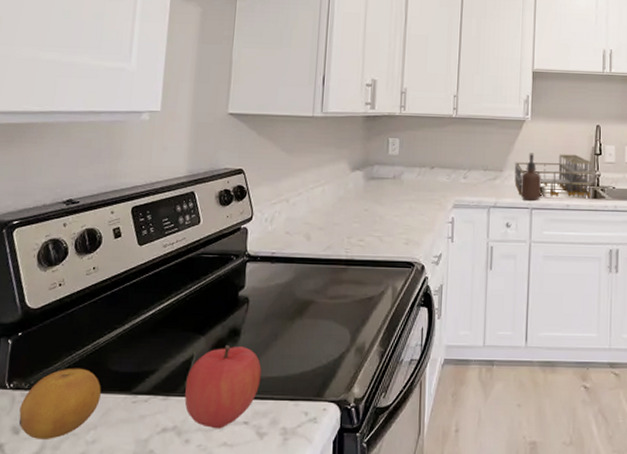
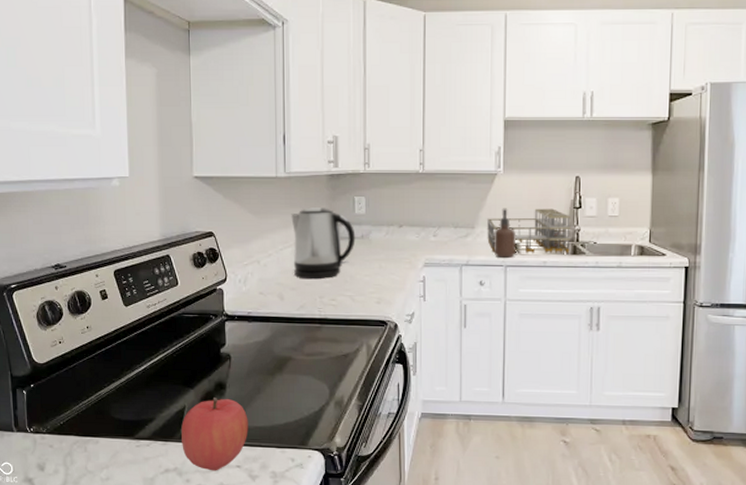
fruit: present [18,368,101,439] -> none [41,415,108,476]
kettle: none [323,147,388,219] -> present [291,208,356,279]

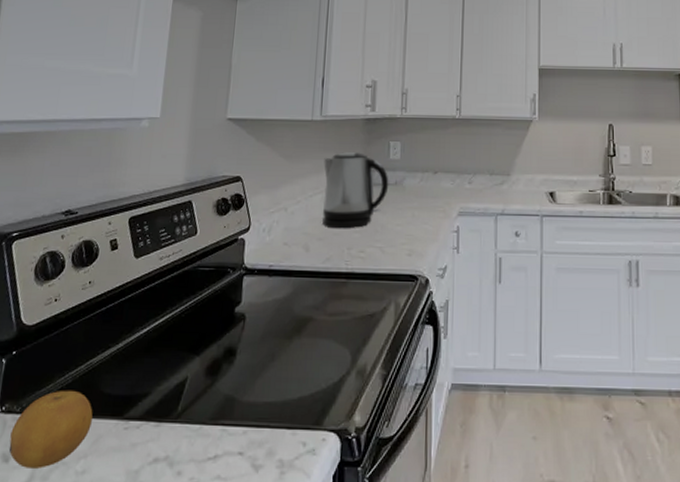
fruit: none [41,415,108,476] -> present [8,390,93,469]
fruit: present [181,398,248,471] -> none [177,366,258,460]
dish rack: present [487,208,571,254] -> none [523,156,606,203]
soap dispenser: present [493,208,516,258] -> none [529,155,551,207]

